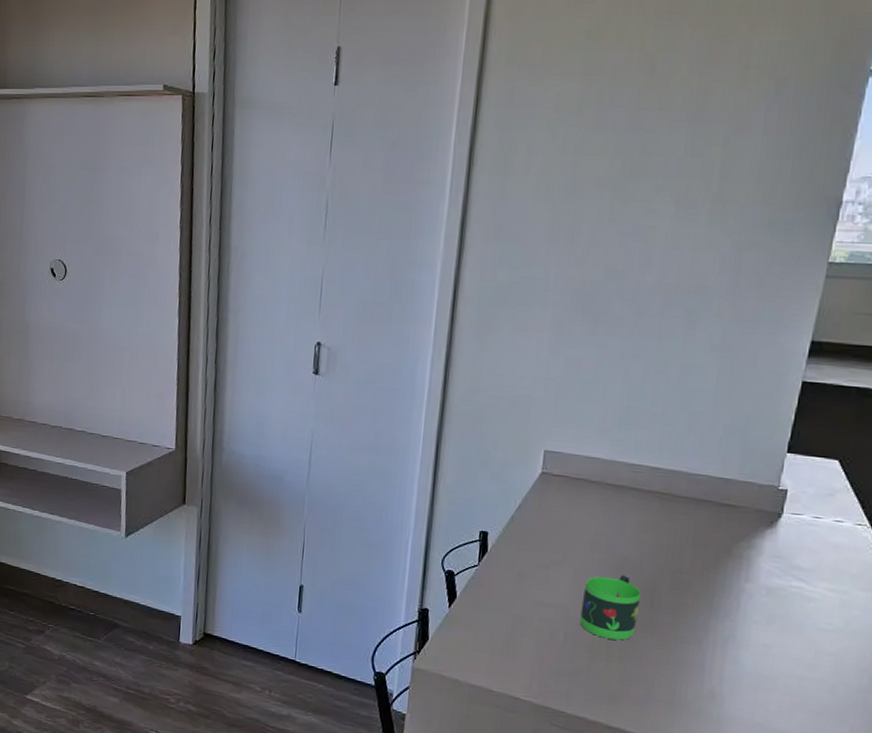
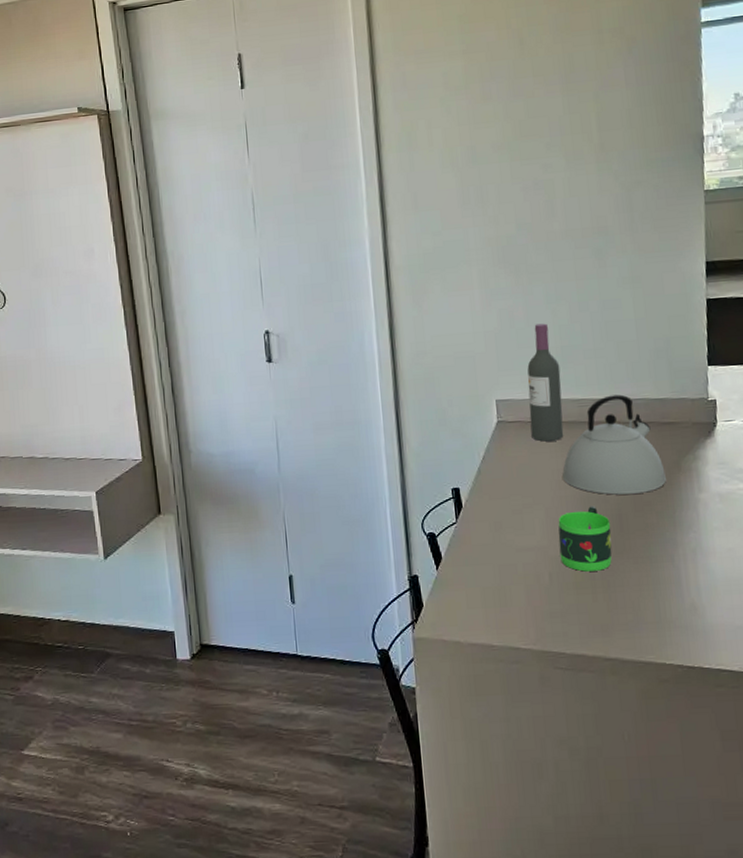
wine bottle: none [575,379,621,503] -> present [527,323,564,442]
kettle: none [600,465,713,572] -> present [562,394,666,495]

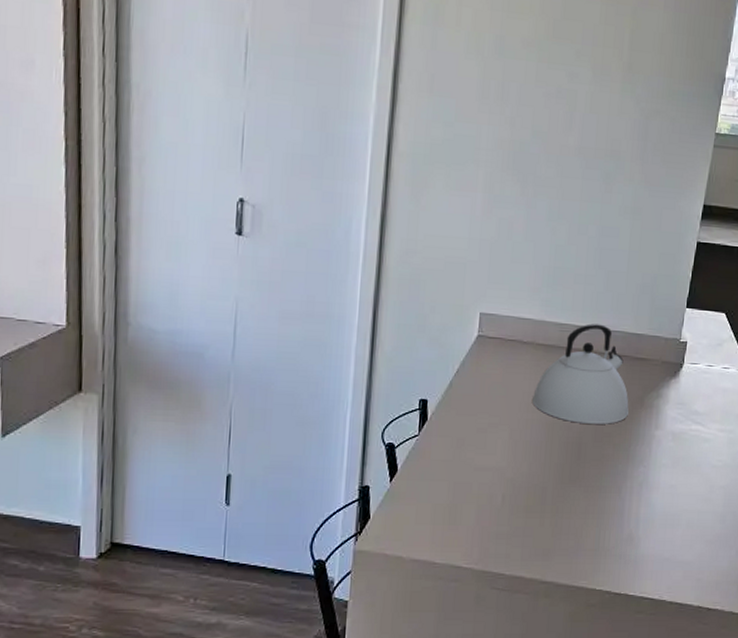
wine bottle: present [527,323,564,442] -> none [509,240,550,363]
mug: present [558,506,612,572] -> none [516,432,570,496]

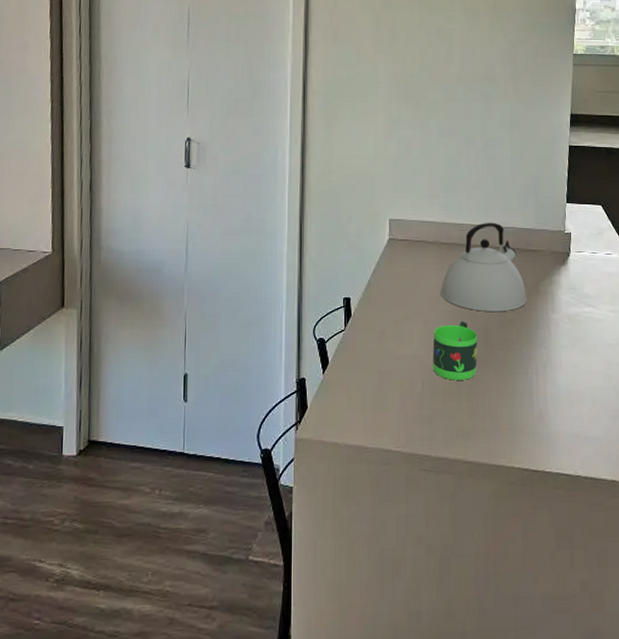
mug: none [516,432,570,496] -> present [433,320,478,380]

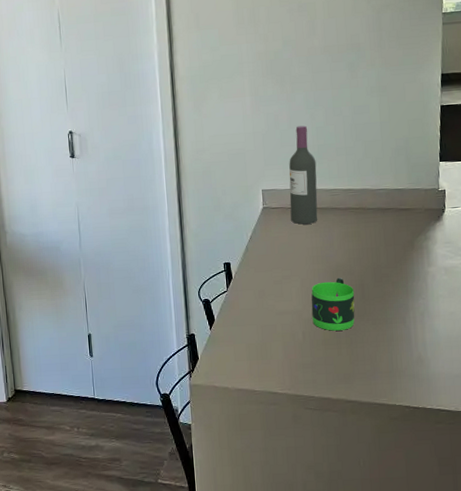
wine bottle: none [417,154,446,260] -> present [289,125,318,225]
kettle: present [441,222,526,311] -> none [316,185,401,268]

